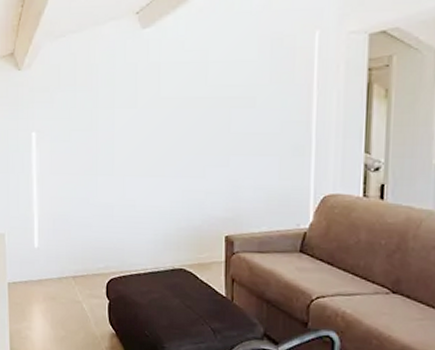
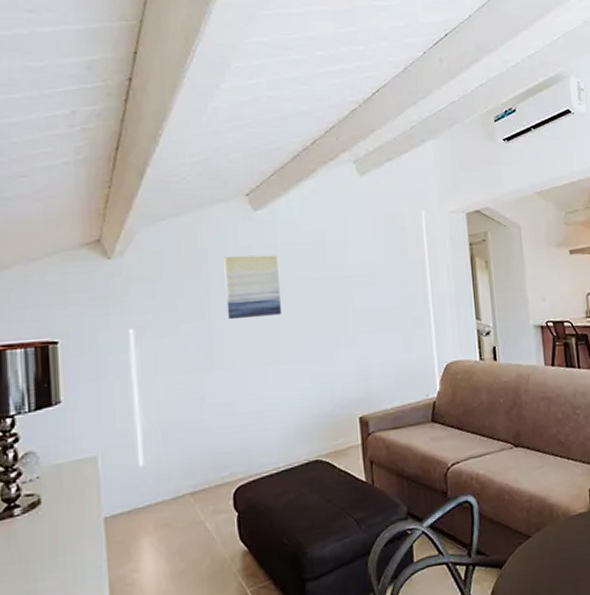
wall art: none [112,72,161,132] -> present [224,255,281,320]

